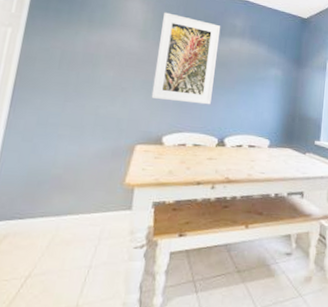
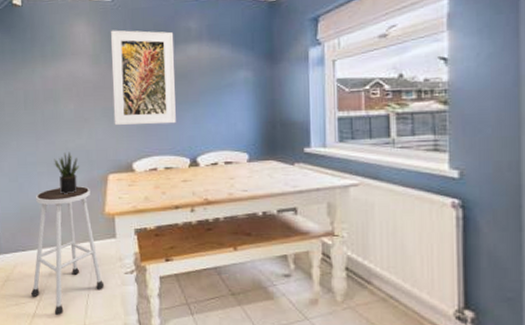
stool: none [17,153,114,295] -> present [30,186,105,316]
potted plant: none [79,117,106,161] -> present [54,151,79,194]

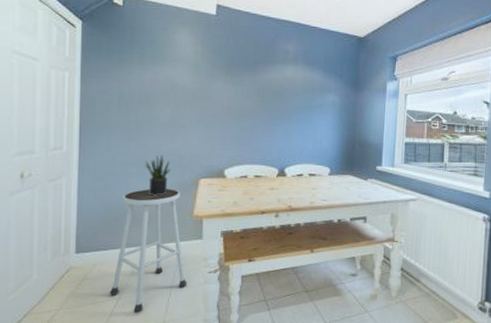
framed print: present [111,30,176,125] -> none [209,43,273,136]

